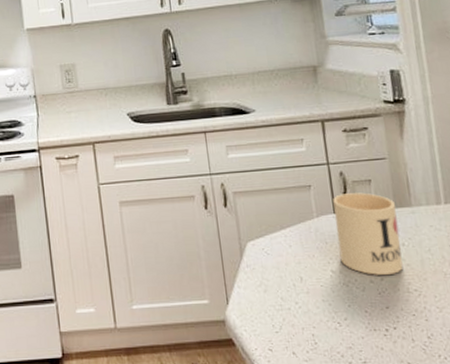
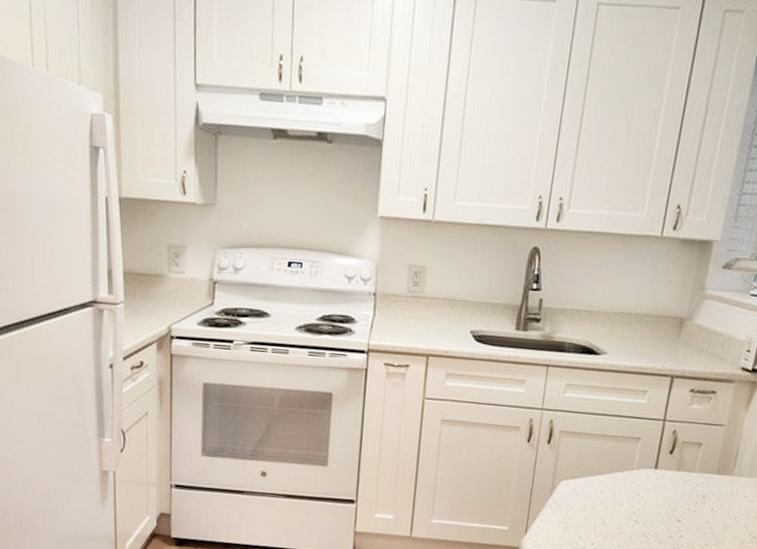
mug: present [333,192,403,275] -> none [647,451,718,534]

